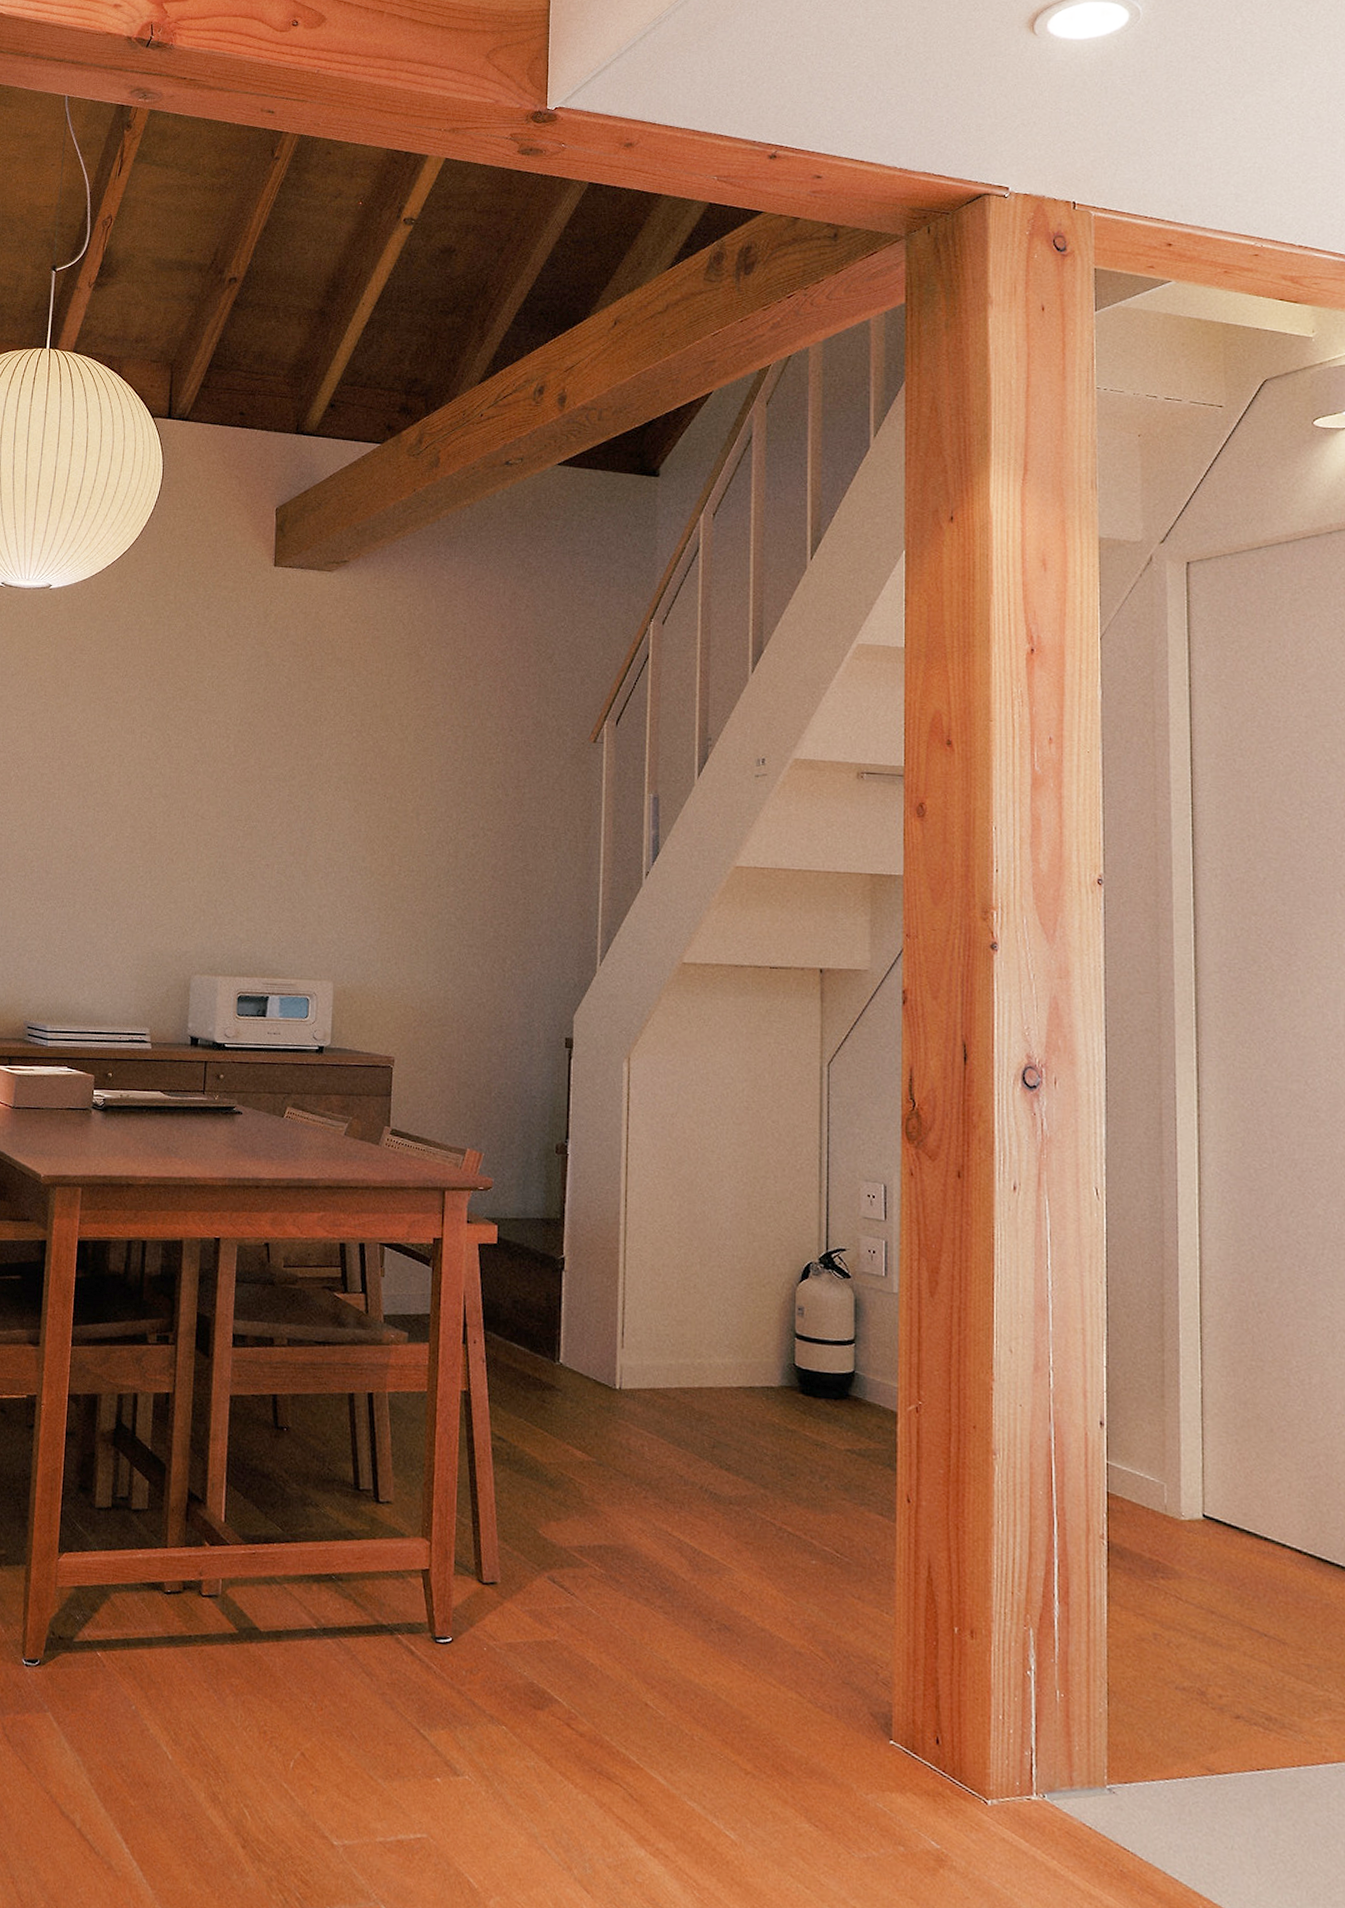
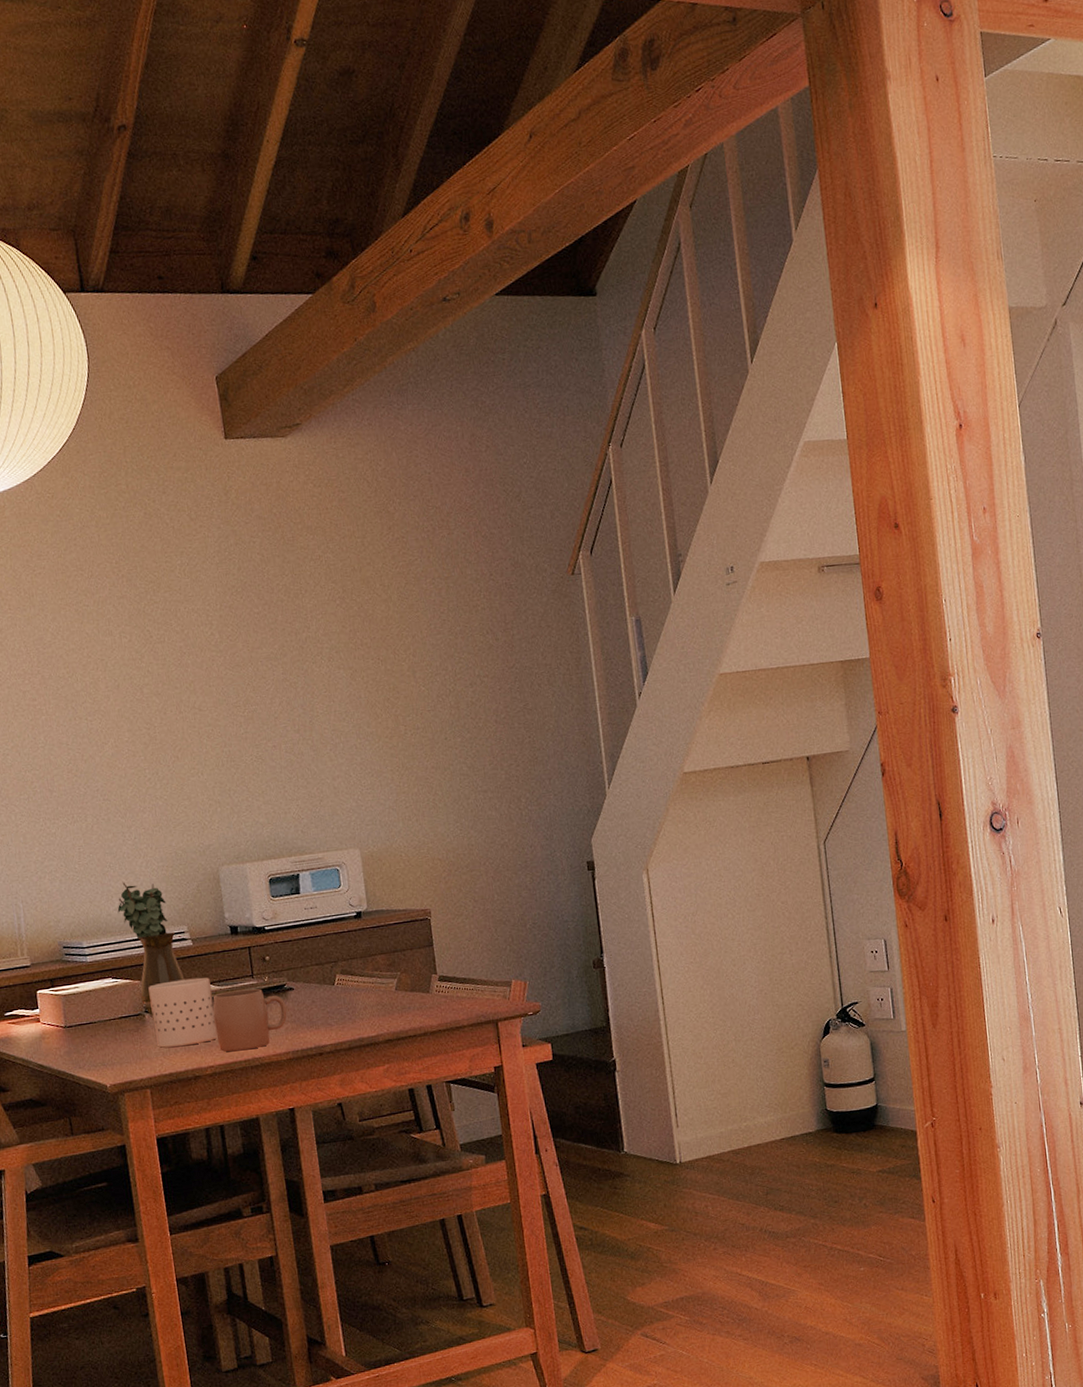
vase: none [86,973,137,1118] -> present [117,882,185,1020]
mug: none [97,1081,161,1151] -> present [148,977,218,1048]
mug: none [157,1102,232,1168] -> present [212,988,287,1052]

